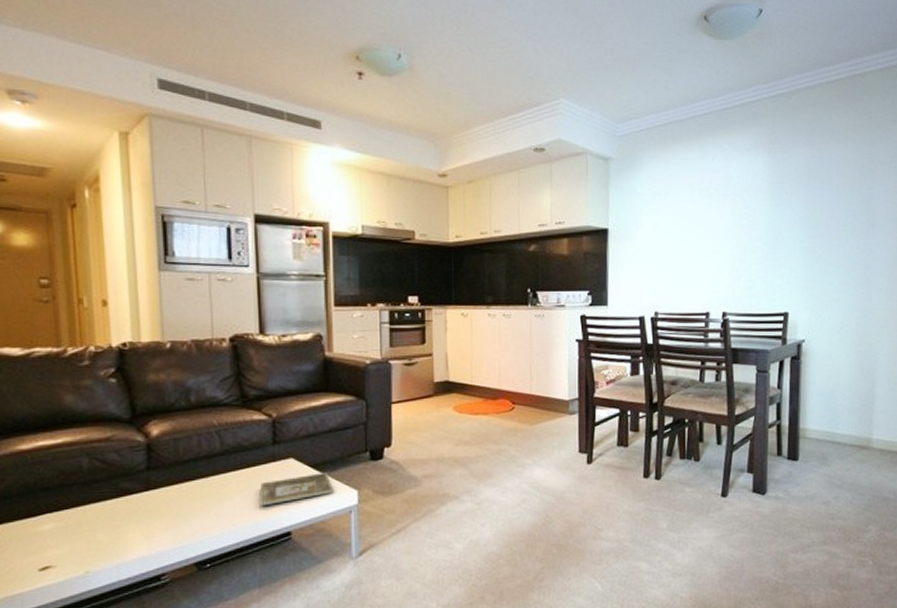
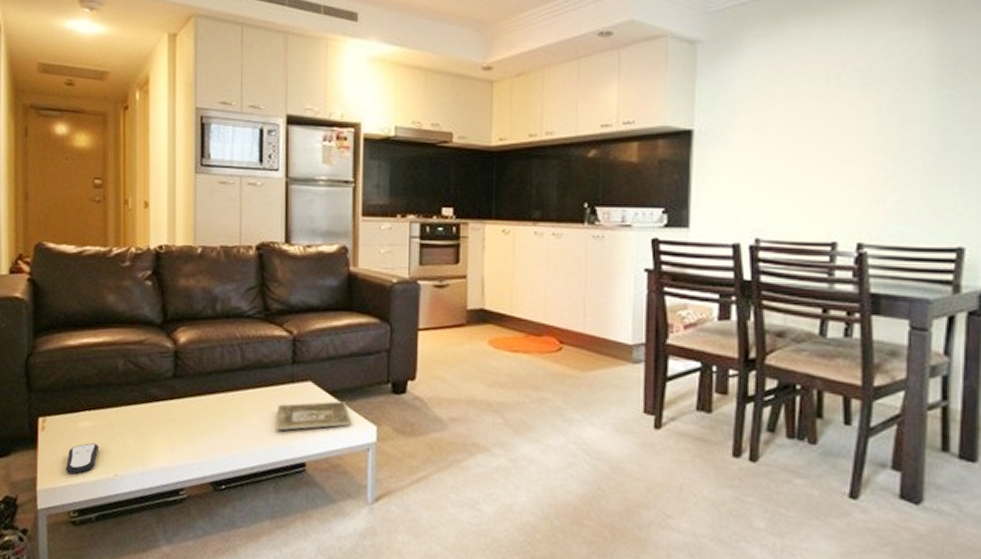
remote control: none [26,544,66,579] -> present [66,443,100,475]

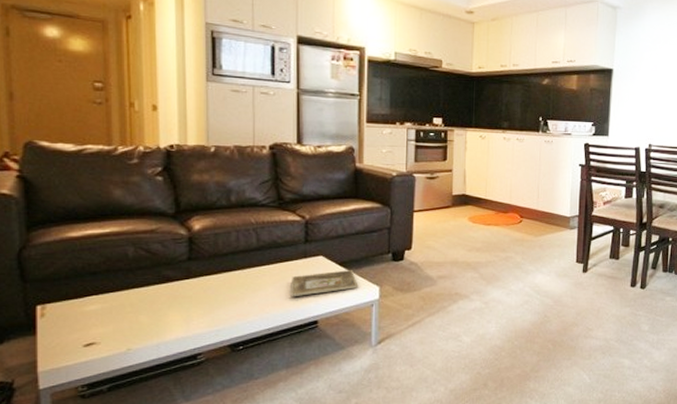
remote control: present [66,443,100,475] -> none [72,324,110,354]

